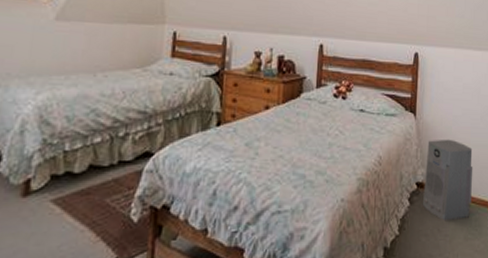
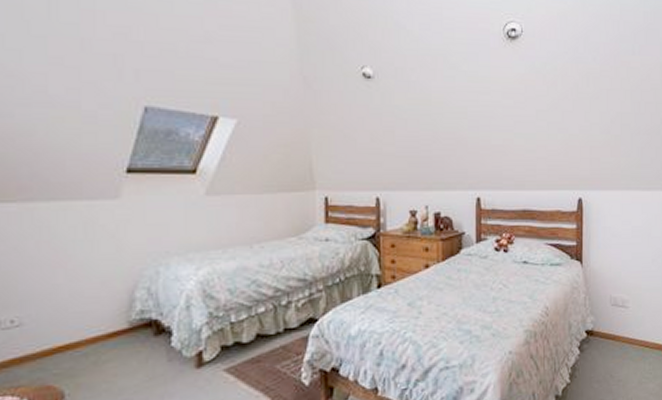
air purifier: present [423,139,473,221] -> none [594,284,646,367]

